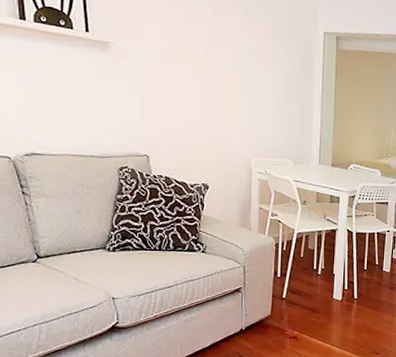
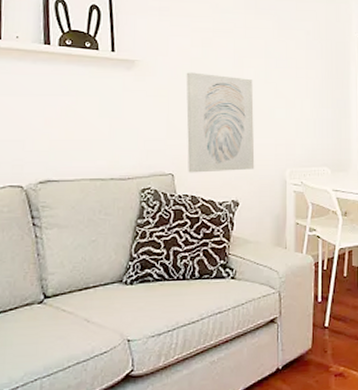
wall art: none [158,58,223,157] -> present [186,72,255,173]

